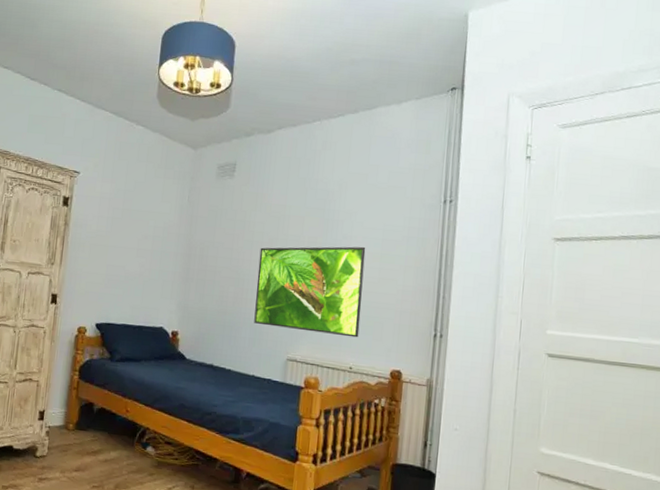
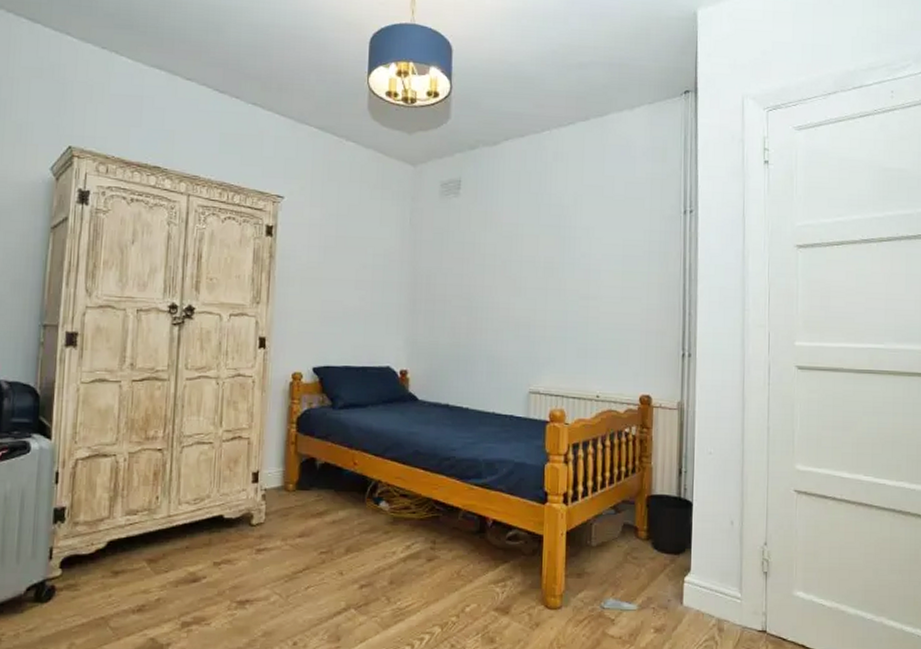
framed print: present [254,246,366,338] -> none [491,264,606,363]

